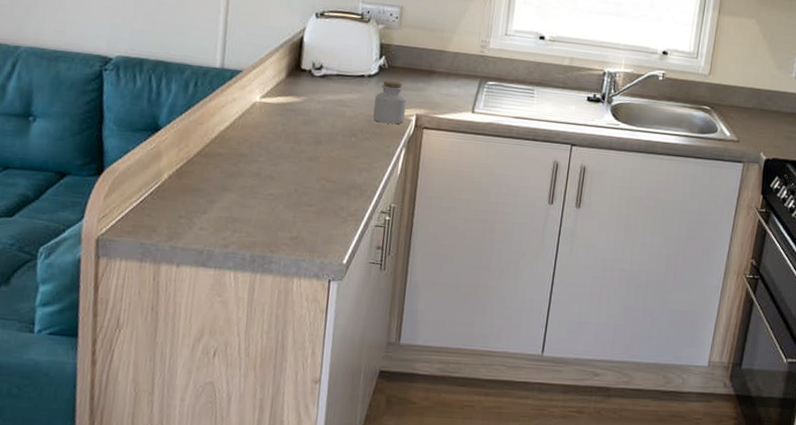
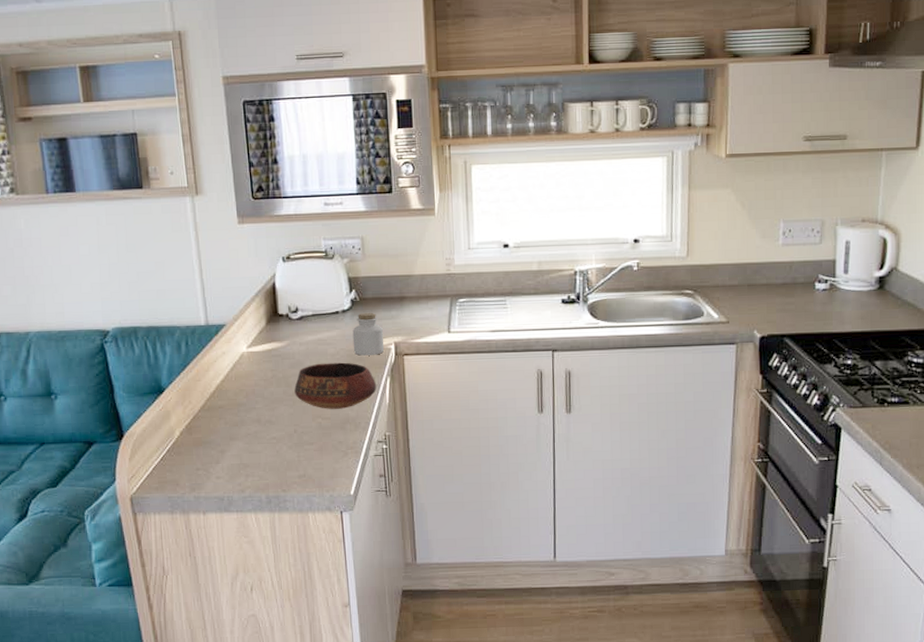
bowl: none [302,124,391,174] -> present [294,362,377,409]

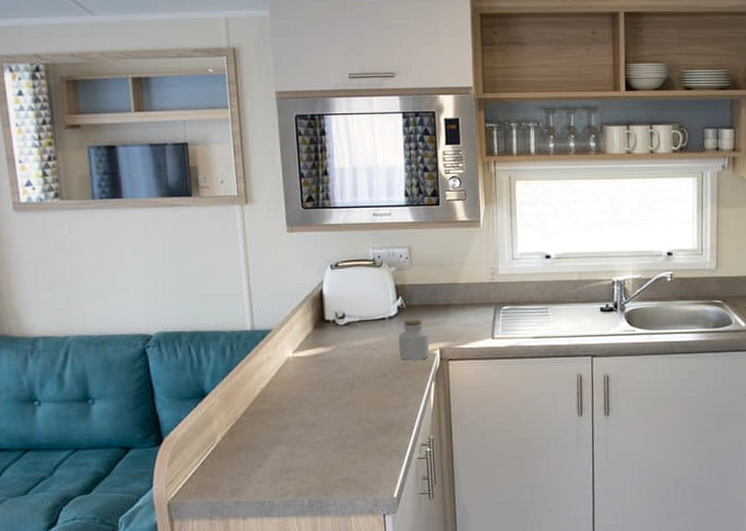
bowl: present [294,362,377,409] -> none [339,367,422,413]

